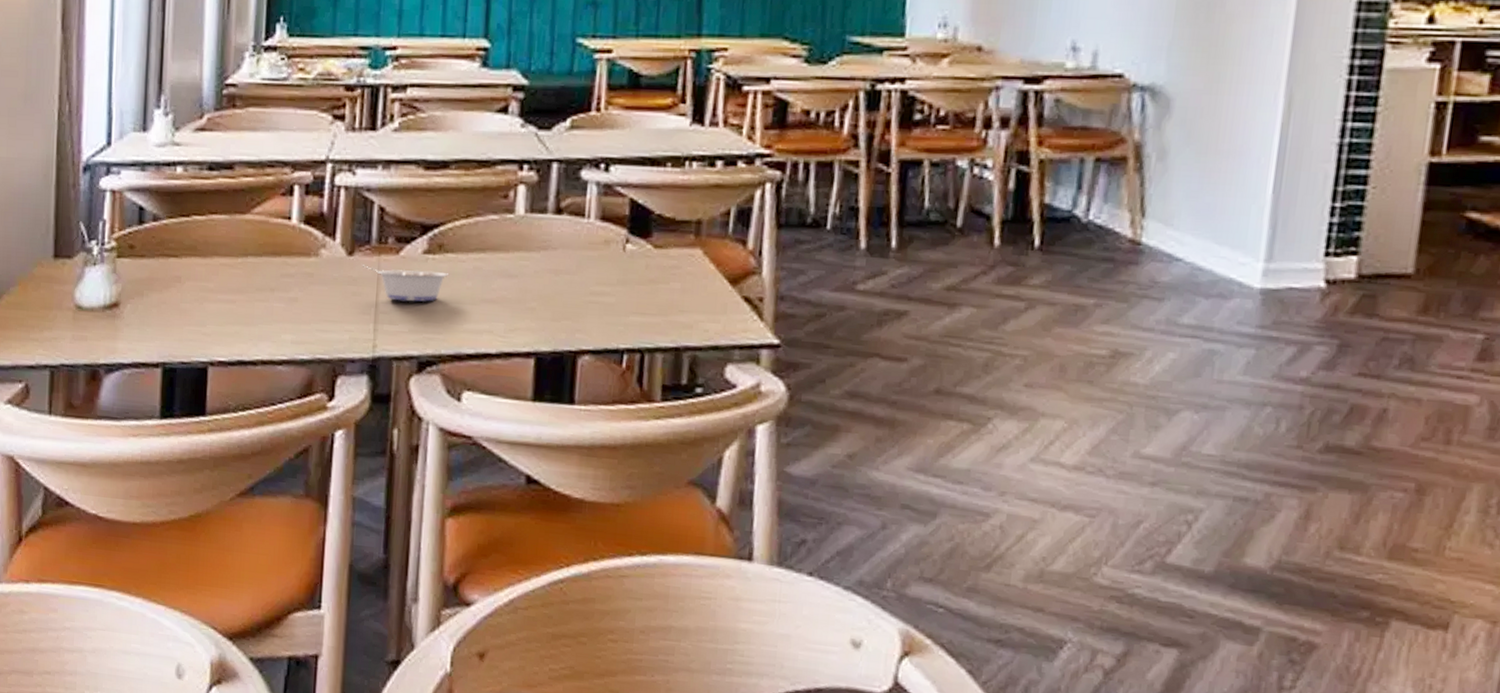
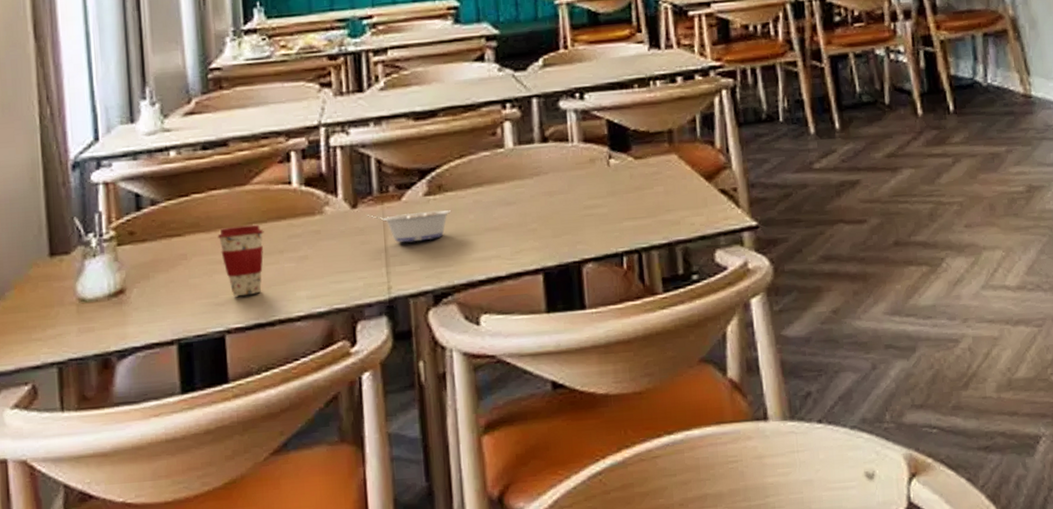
coffee cup: none [212,255,258,330] -> present [217,224,264,297]

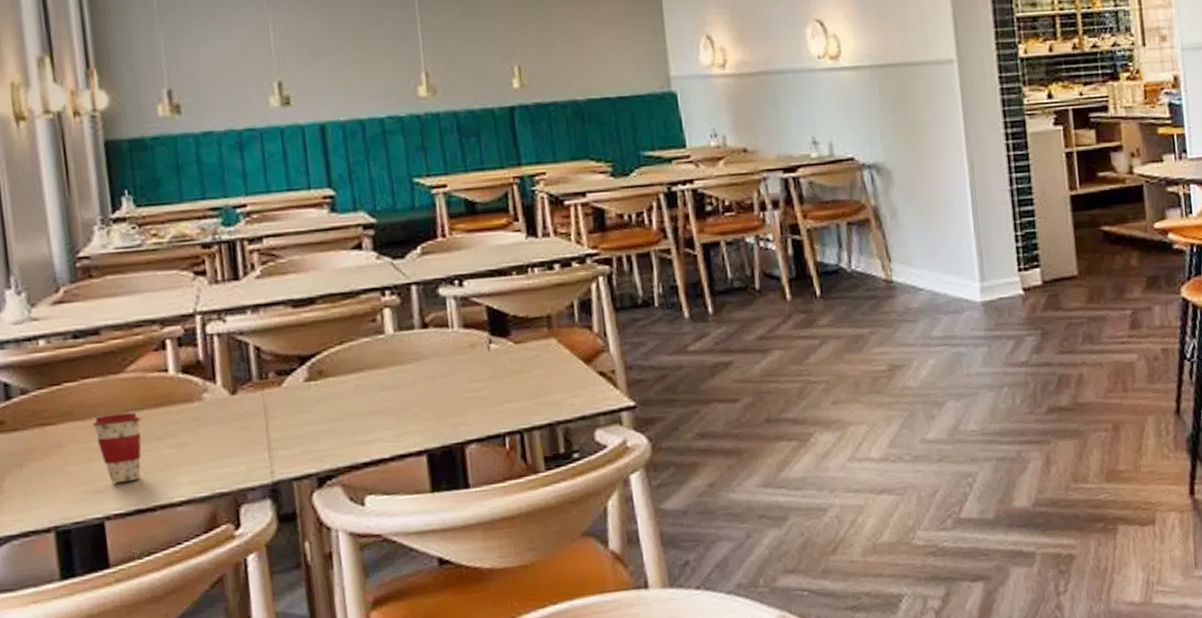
legume: present [368,210,451,243] -> none [248,395,332,428]

